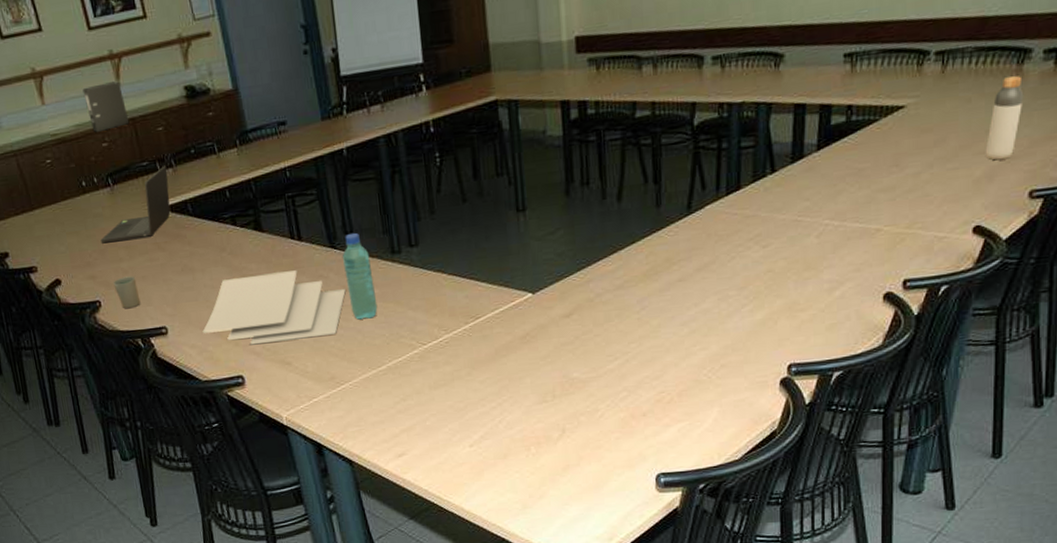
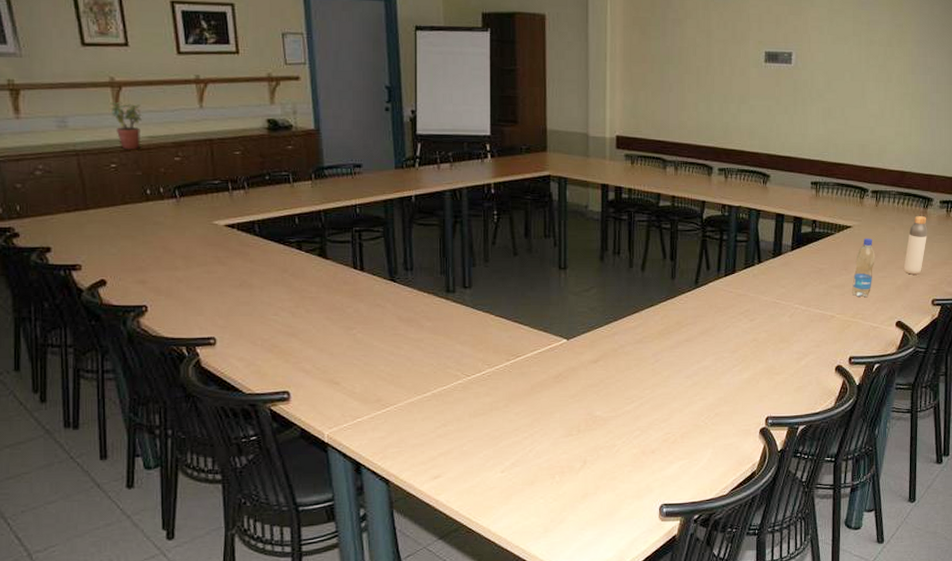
potted plant: none [35,92,70,143] -> present [110,101,144,150]
binder: present [82,81,130,133] -> none [162,103,207,147]
laptop: present [100,165,171,244] -> none [157,186,239,251]
cup: present [113,276,141,309] -> none [164,285,191,317]
papers: present [202,270,346,345] -> none [253,297,400,363]
water bottle: present [342,232,378,320] -> none [400,269,429,348]
bottle: none [907,118,941,200] -> present [852,238,875,298]

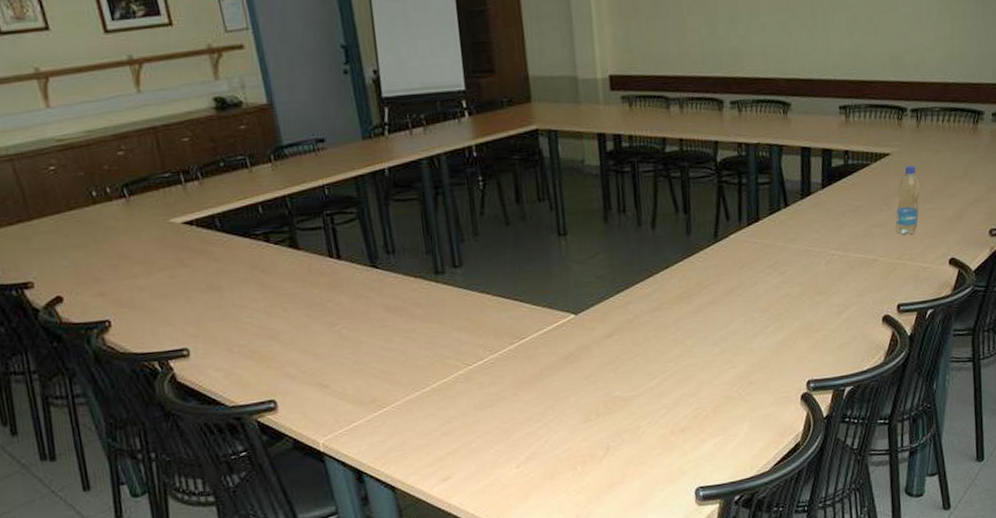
potted plant: present [110,101,144,150] -> none [38,94,79,149]
bottle: present [903,215,928,275] -> none [954,132,980,203]

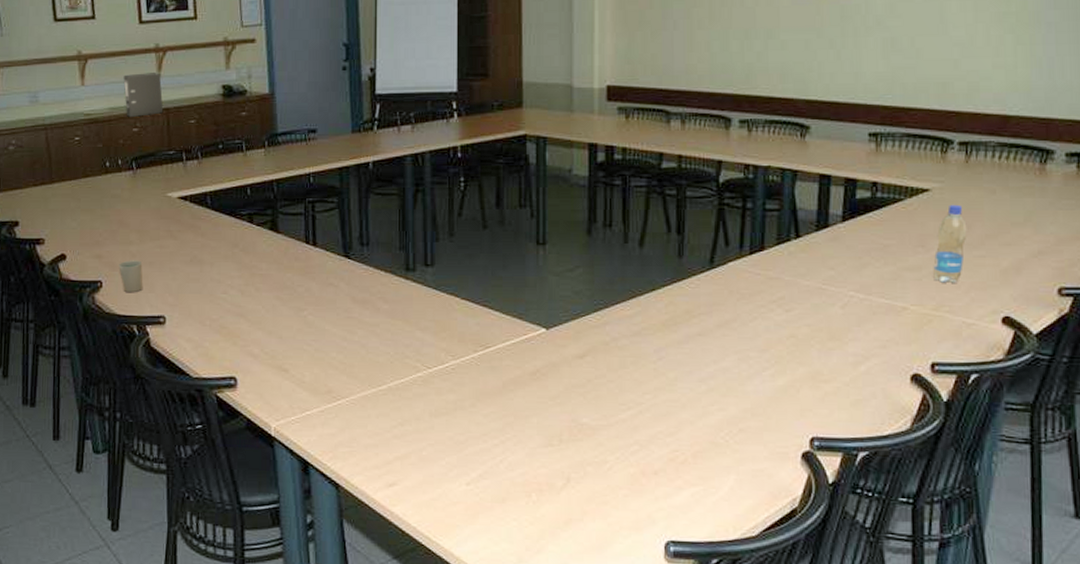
binder: none [96,88,150,141] -> present [123,73,164,118]
cup: none [126,293,159,330] -> present [118,260,143,293]

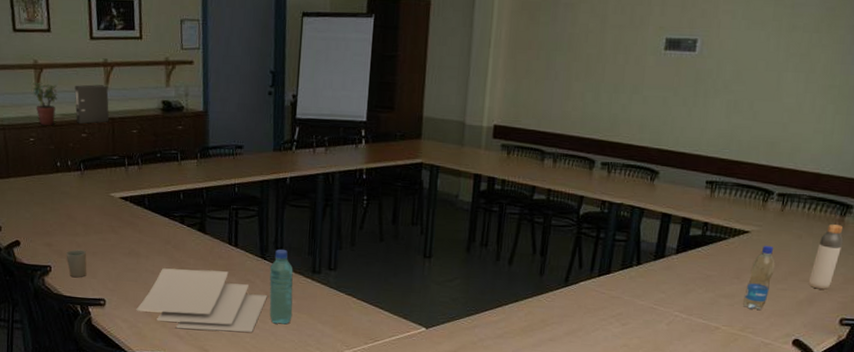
potted plant: none [76,74,107,122] -> present [32,82,60,126]
papers: none [201,275,354,347] -> present [136,268,267,333]
water bottle: none [355,245,385,334] -> present [269,249,294,325]
bottle: none [1011,173,1049,254] -> present [808,223,844,290]

